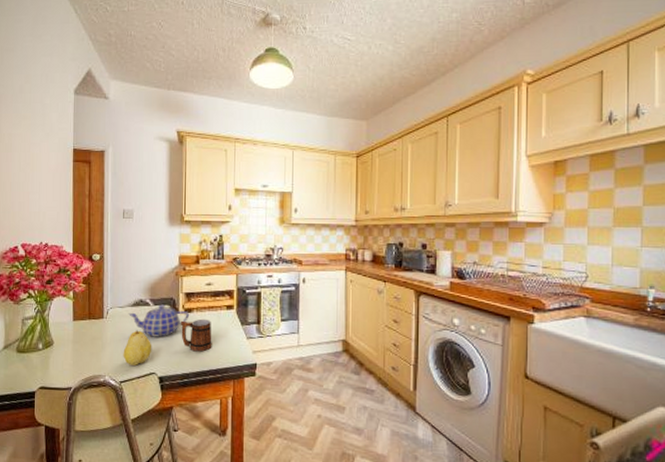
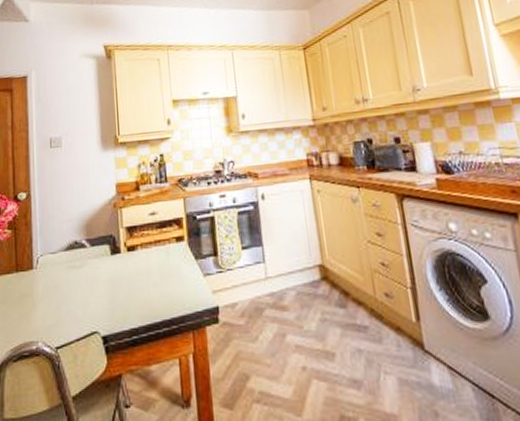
fruit: present [123,330,152,366] -> none [58,279,92,325]
teapot: present [129,304,190,337] -> none [62,244,134,286]
mug: present [181,318,212,352] -> none [124,256,163,299]

